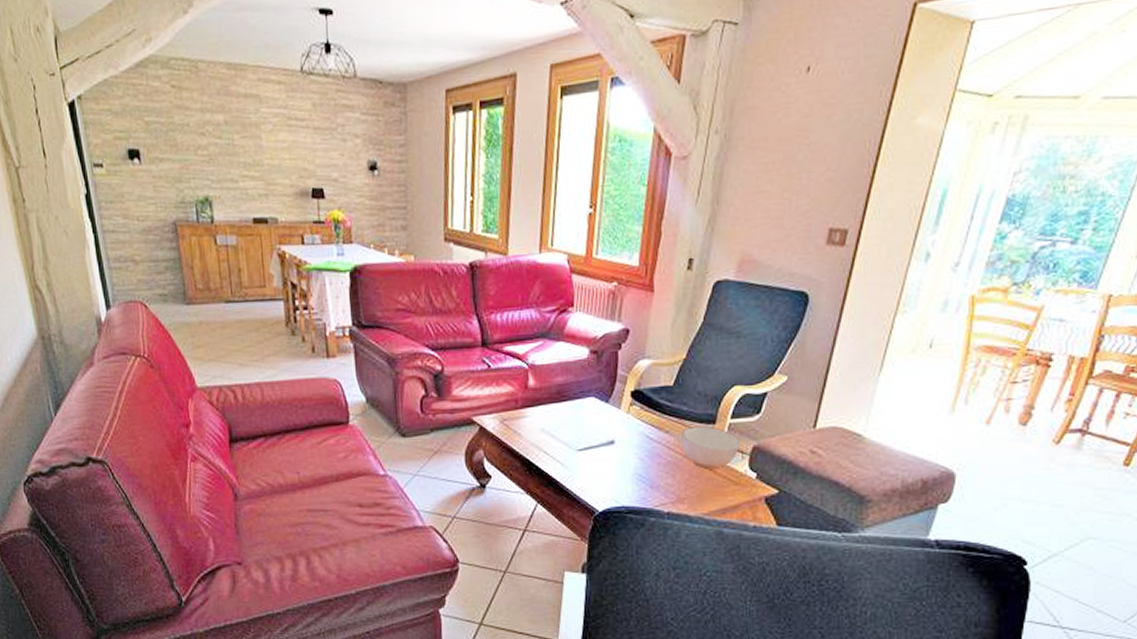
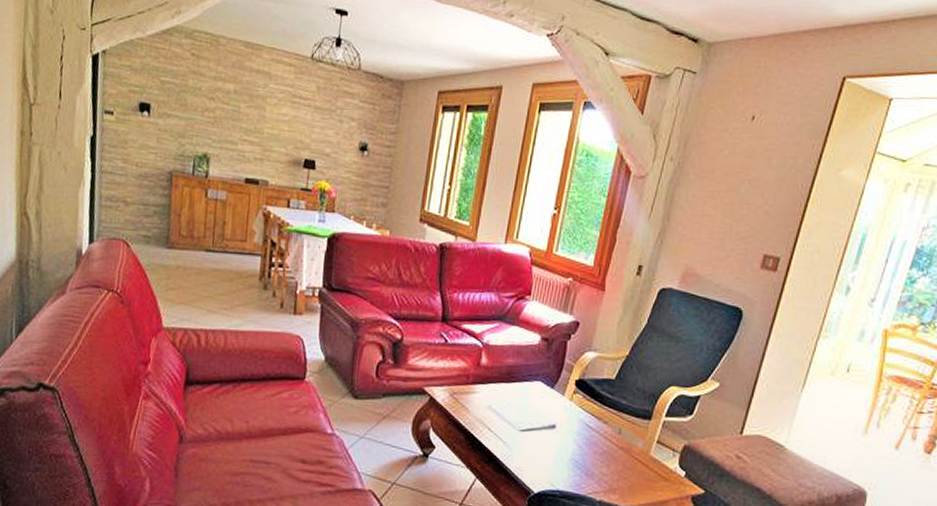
bowl: present [681,426,741,469] -> none [618,420,673,464]

